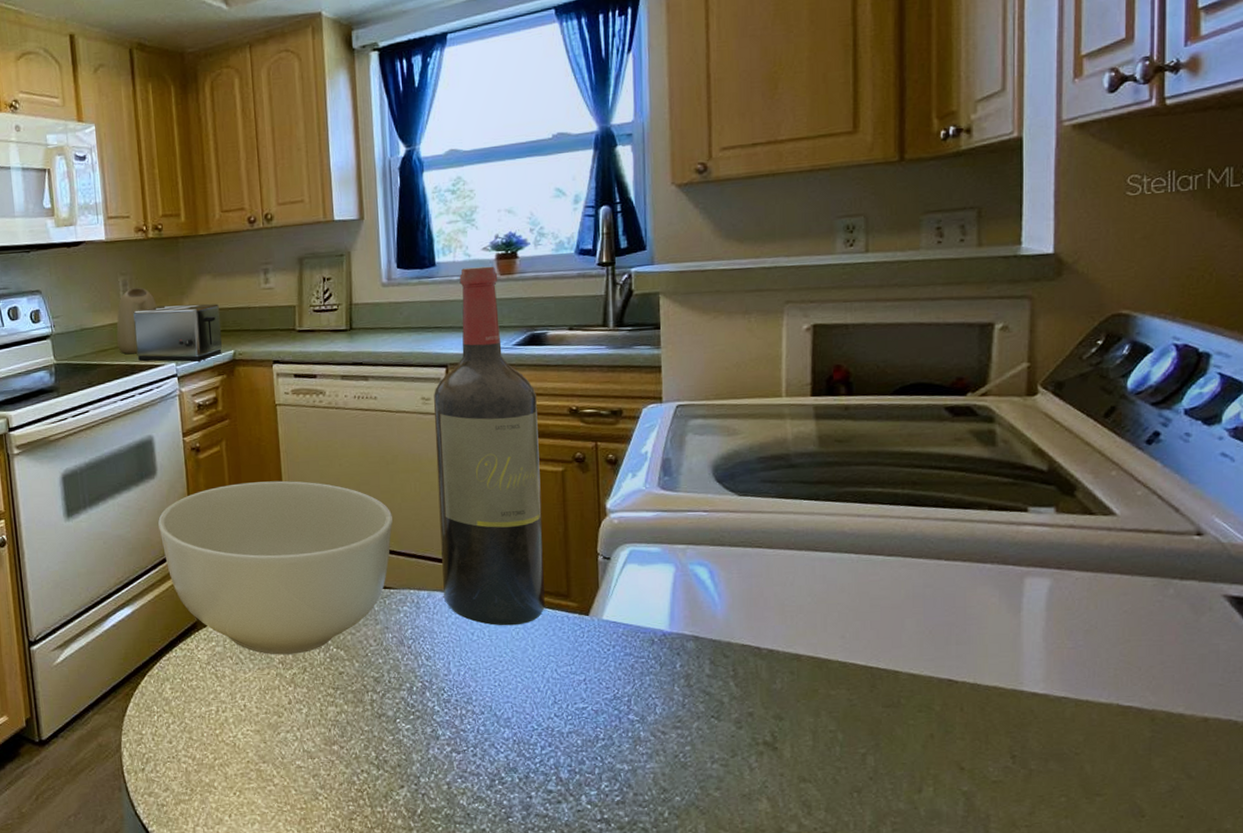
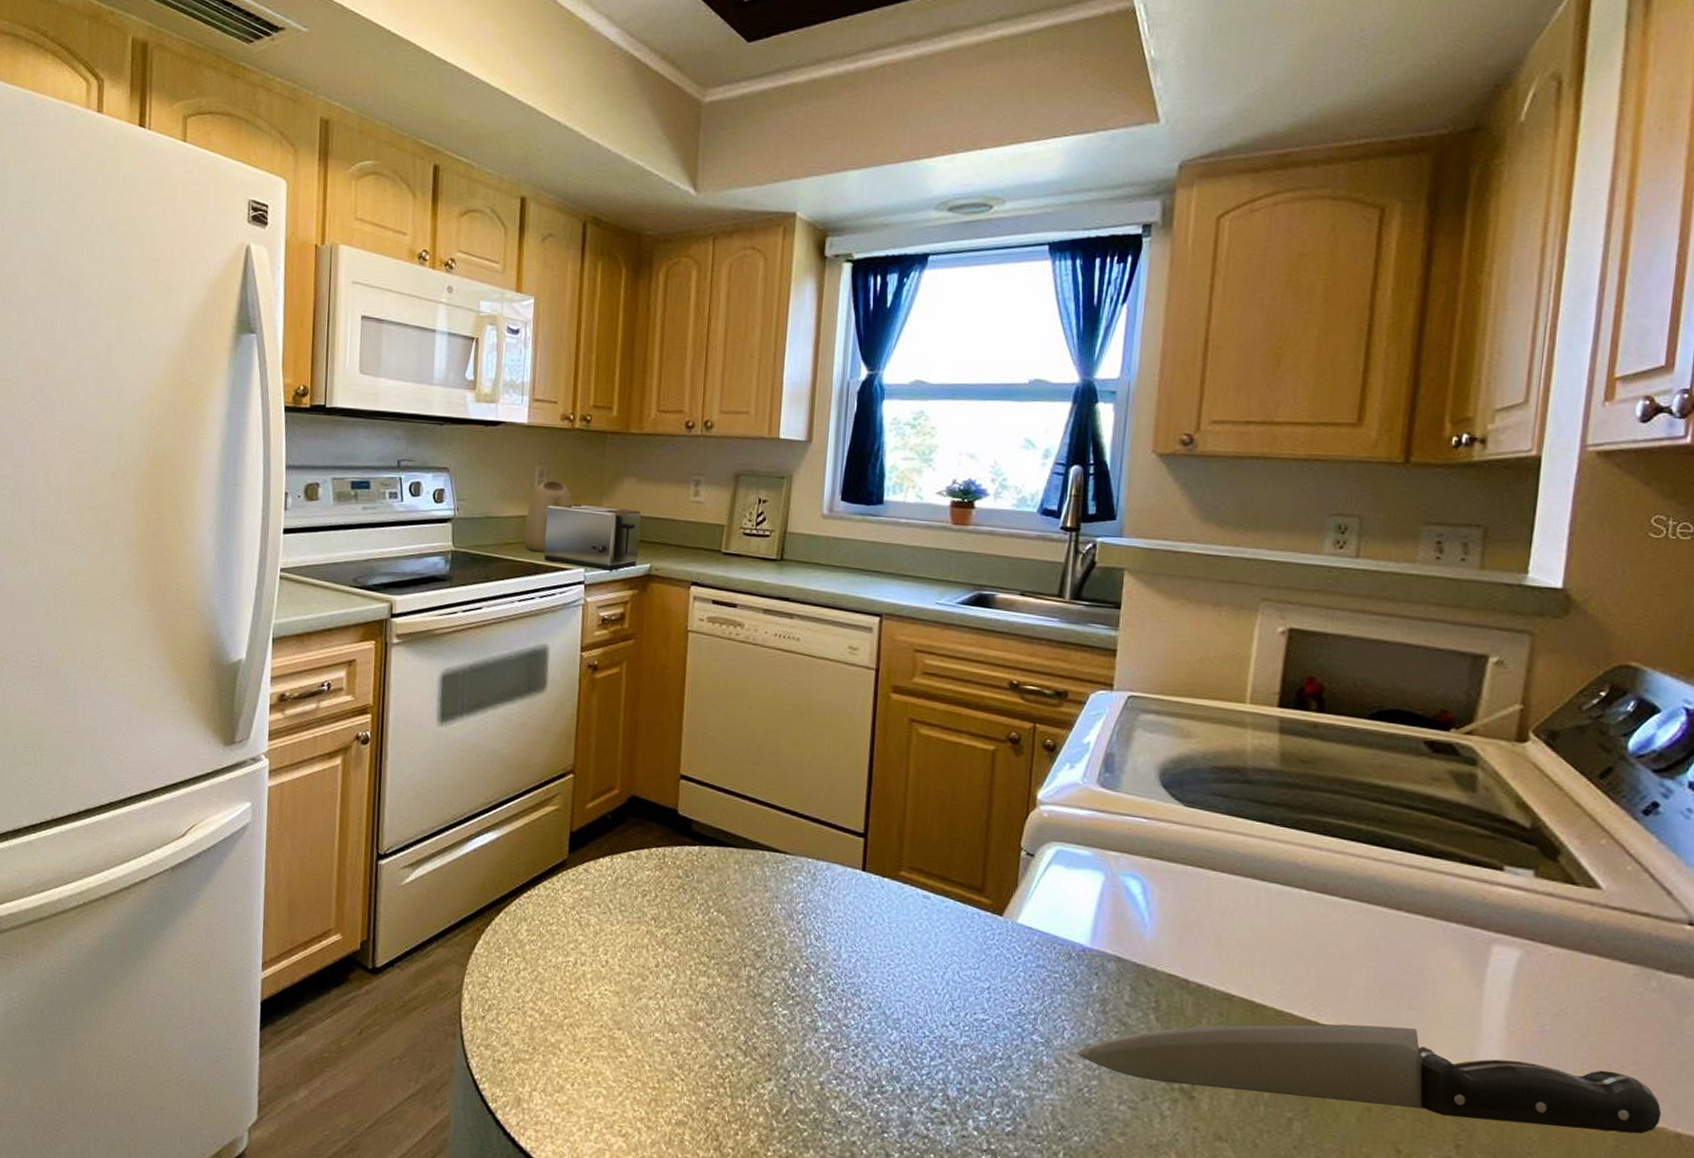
bowl: present [157,480,394,655] -> none [539,711,800,912]
wine bottle: present [434,266,545,626] -> none [843,511,976,916]
knife: none [669,661,1189,740] -> present [1077,1023,1662,1135]

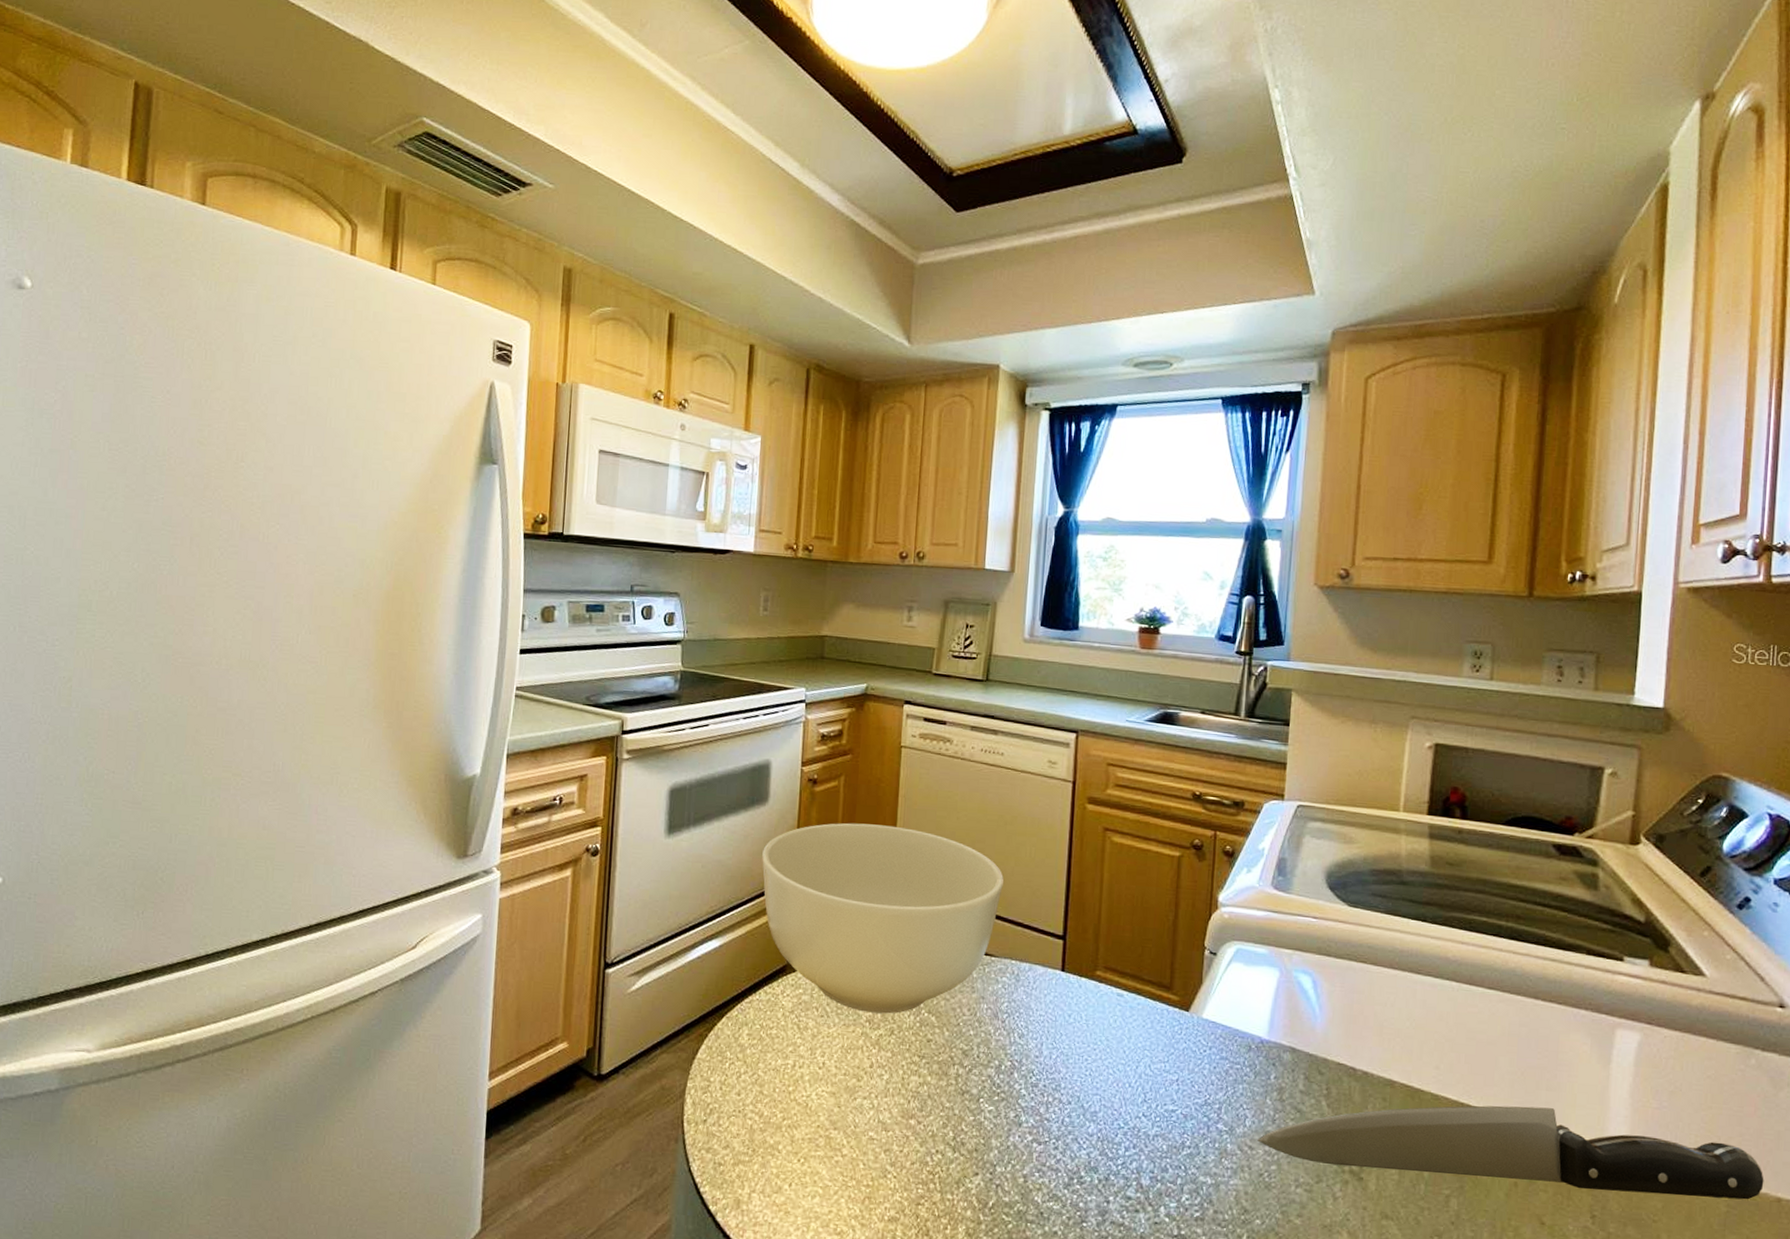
kettle: present [524,480,573,553] -> none [749,605,796,673]
bowl: none [539,711,800,912] -> present [761,822,1005,1014]
toaster: present [543,503,642,572] -> none [767,627,859,691]

